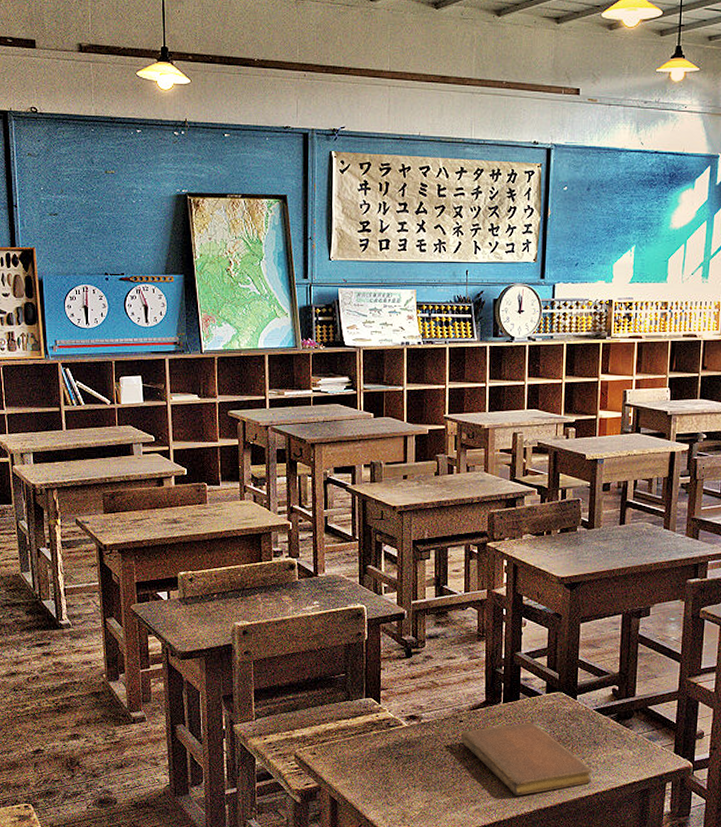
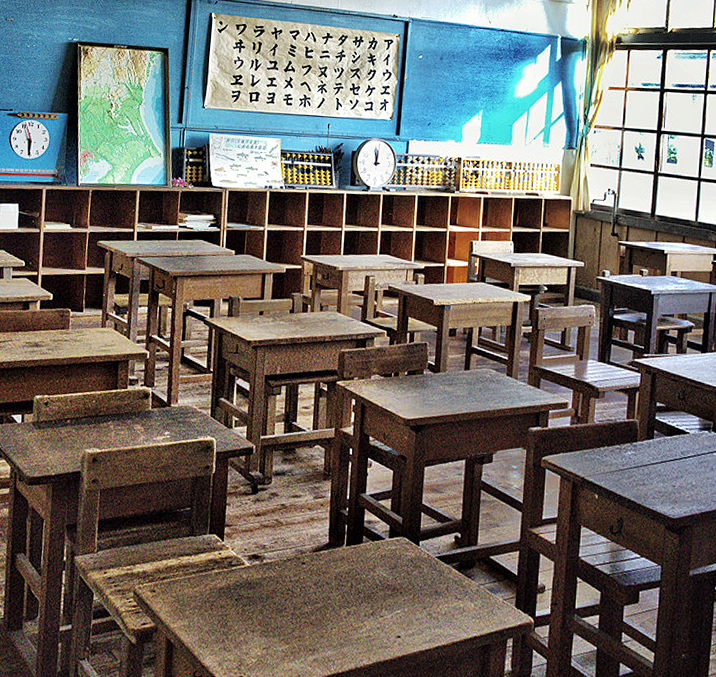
notebook: present [461,722,592,795] -> none [303,567,433,646]

